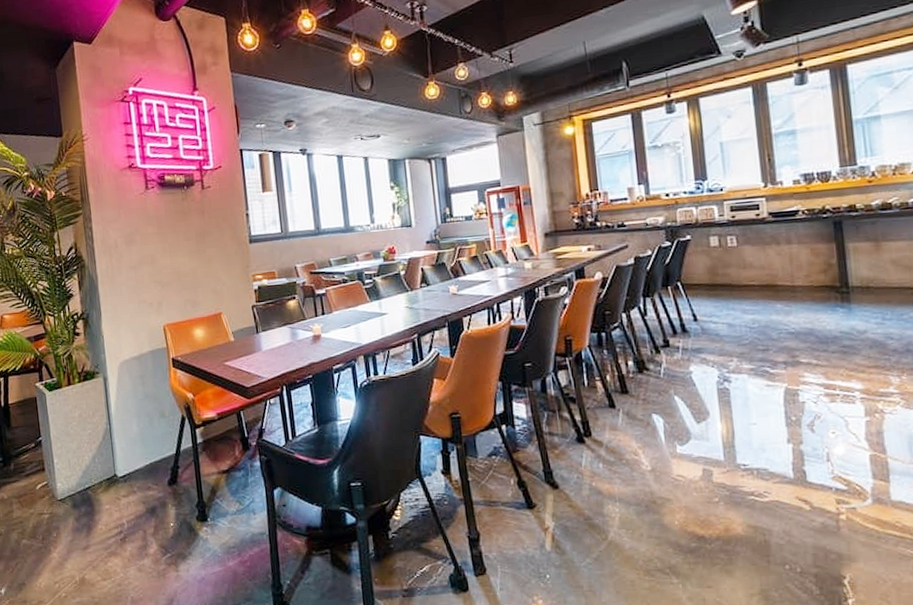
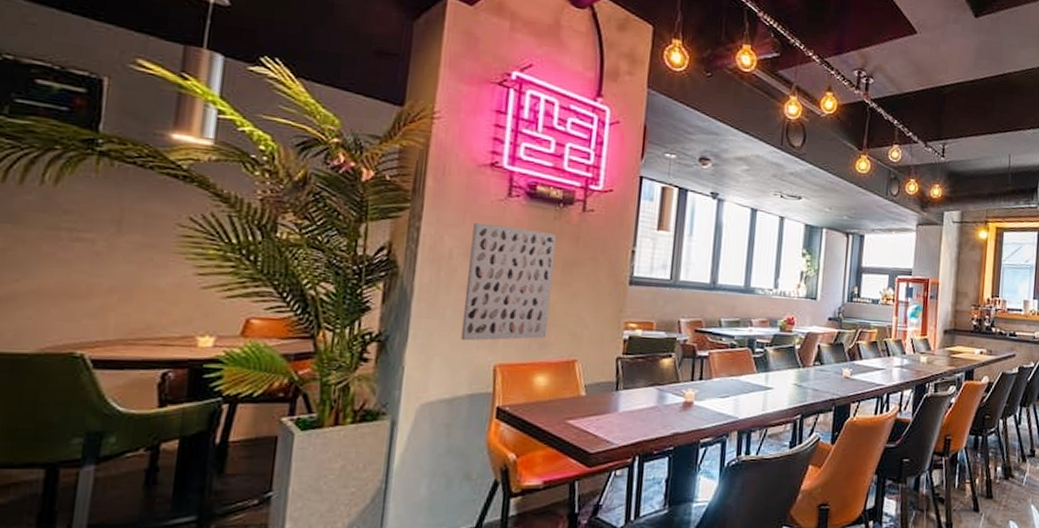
wall art: none [127,212,196,310] -> present [460,222,557,341]

